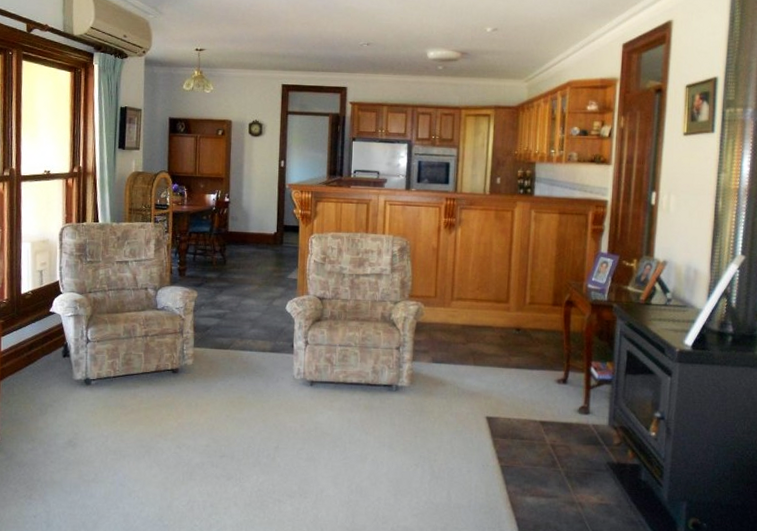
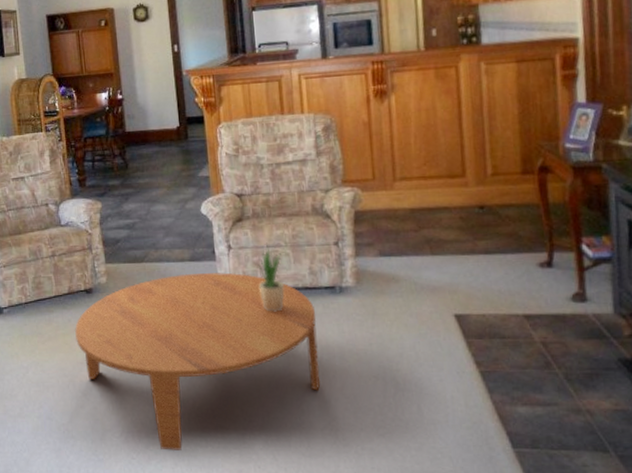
coffee table: none [157,362,373,520] -> present [75,272,321,450]
potted plant: none [328,342,350,403] -> present [259,242,285,312]

